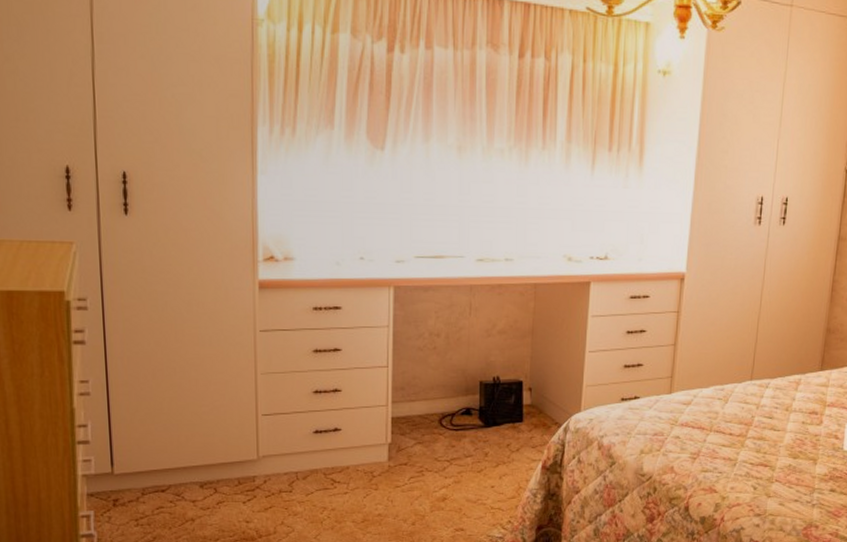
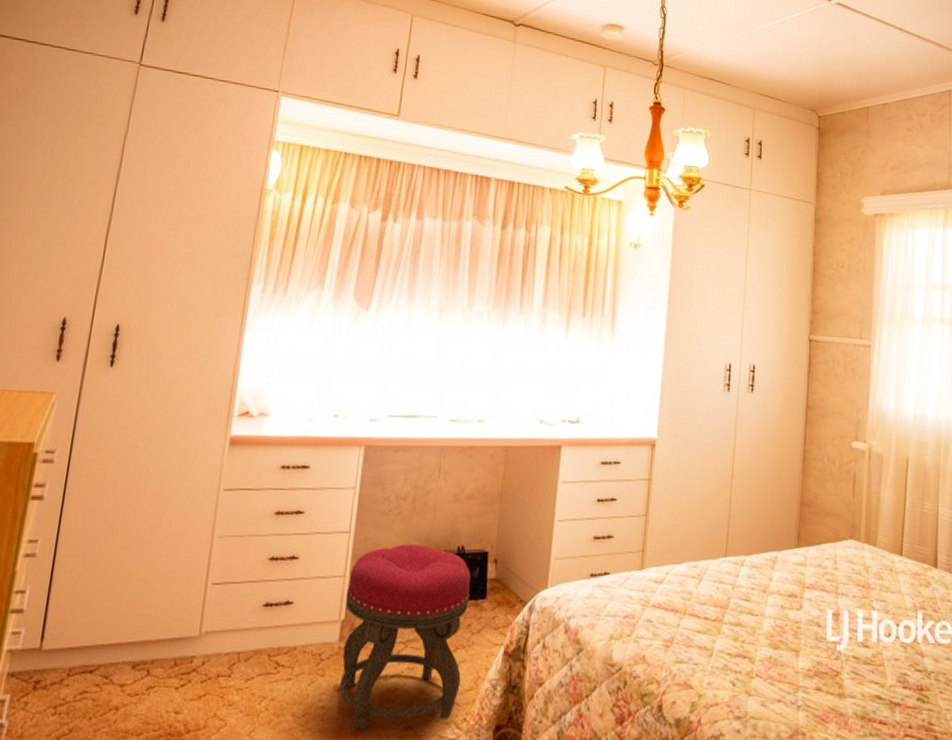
stool: none [391,376,508,532] -> present [339,544,471,730]

